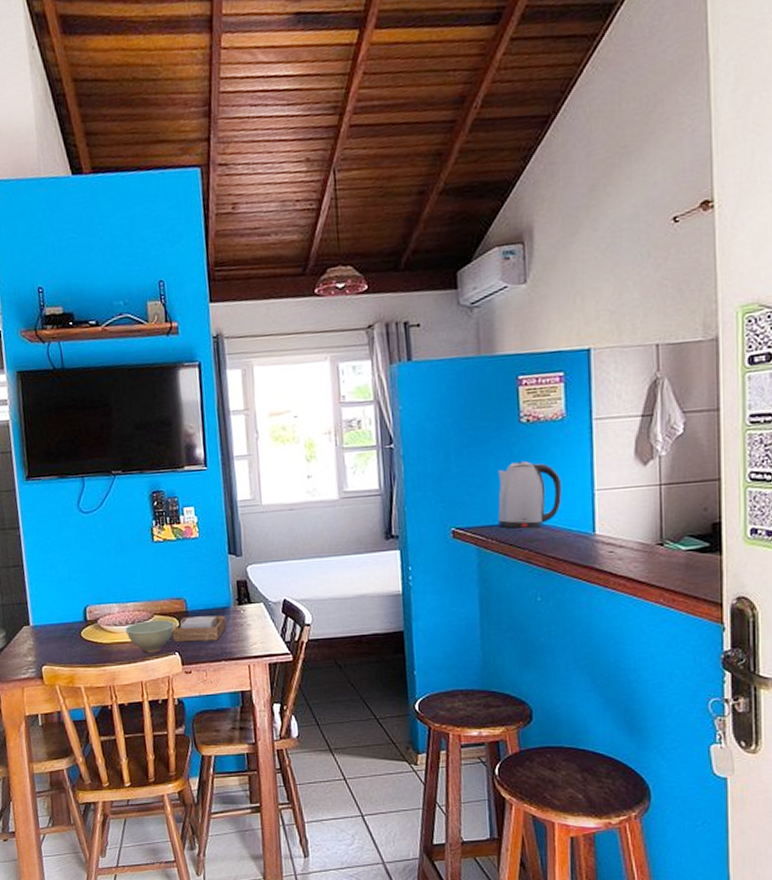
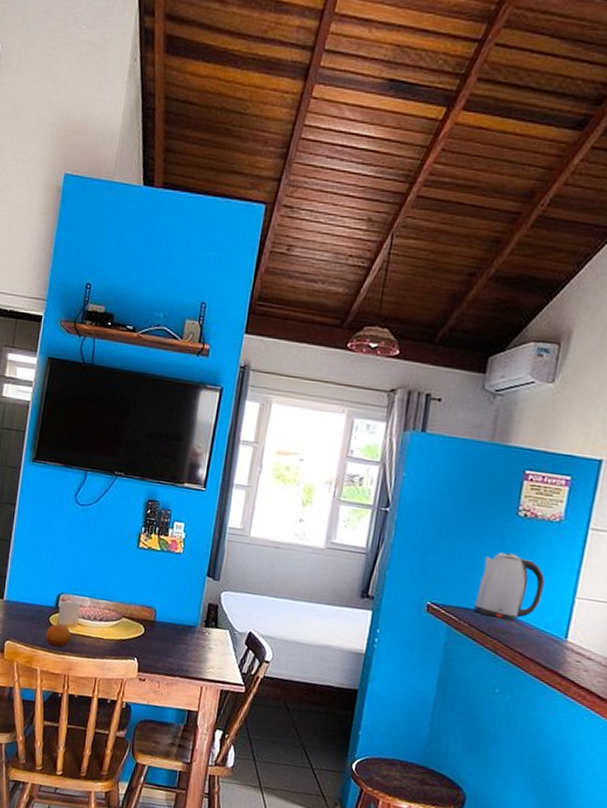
fruit: none [80,637,107,661] -> present [45,624,71,647]
cup: none [87,611,111,640] -> present [57,601,81,629]
bowl: present [125,620,175,654] -> none [91,620,141,654]
napkin holder: present [172,615,227,643] -> none [135,626,191,656]

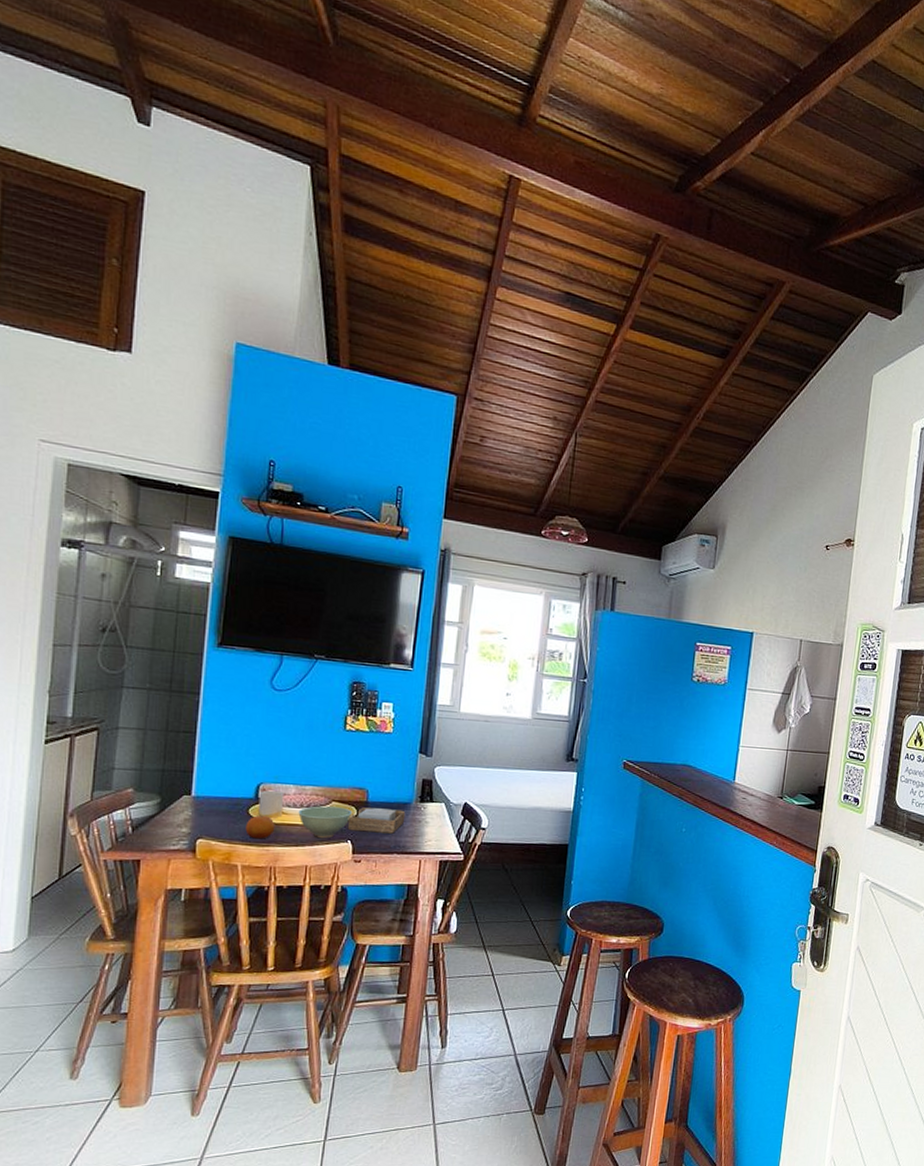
bowl: none [91,620,141,654] -> present [298,806,353,839]
napkin holder: none [135,626,191,656] -> present [347,807,406,834]
kettle: present [473,552,545,622] -> none [661,712,716,771]

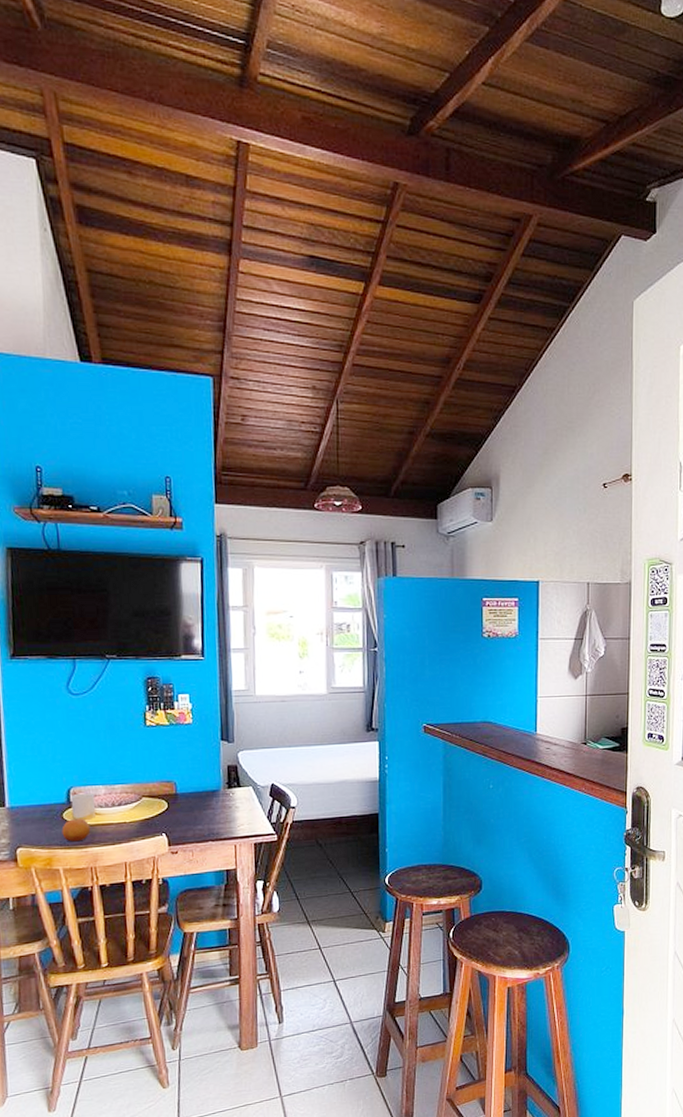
bowl: present [298,806,353,839] -> none [111,802,164,835]
napkin holder: present [347,807,406,834] -> none [160,798,216,824]

